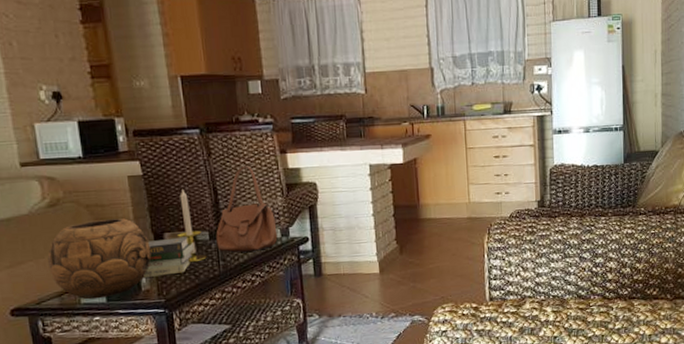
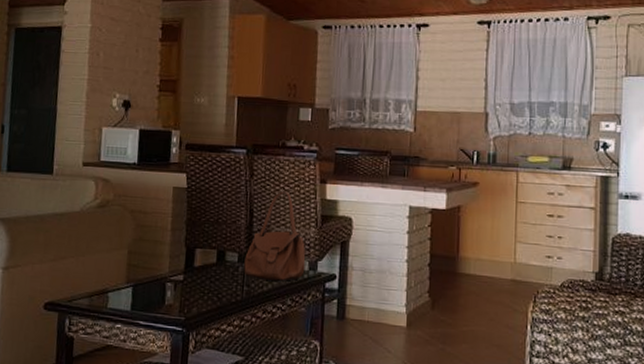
decorative bowl: present [47,217,152,300] -> none [86,226,181,306]
books: present [142,236,195,278] -> none [168,254,223,293]
candle: present [176,188,208,263] -> none [207,206,234,284]

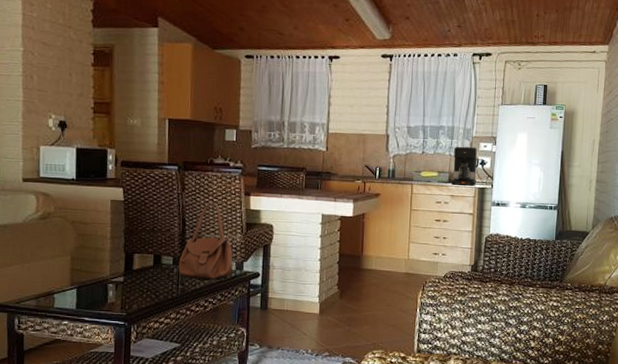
coffee maker: none [566,125,598,174] -> present [451,146,478,186]

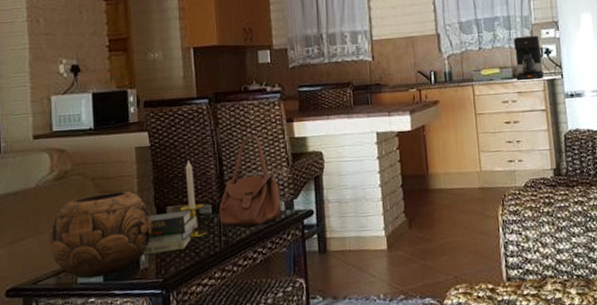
decorative bowl: none [32,235,121,305] -> present [49,190,153,279]
books: none [110,259,159,292] -> present [142,210,197,255]
candle: none [145,216,169,283] -> present [179,159,210,239]

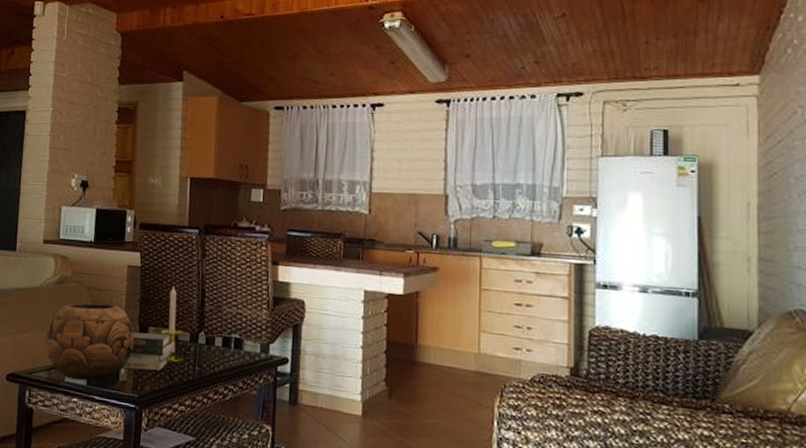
handbag: present [219,135,282,227] -> none [195,272,258,363]
coffee maker: present [514,35,544,80] -> none [535,209,571,261]

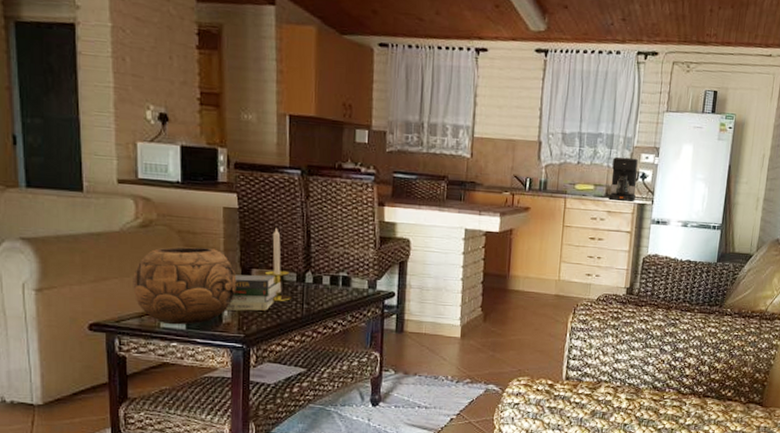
coffee maker: none [535,209,571,261] -> present [608,156,638,201]

